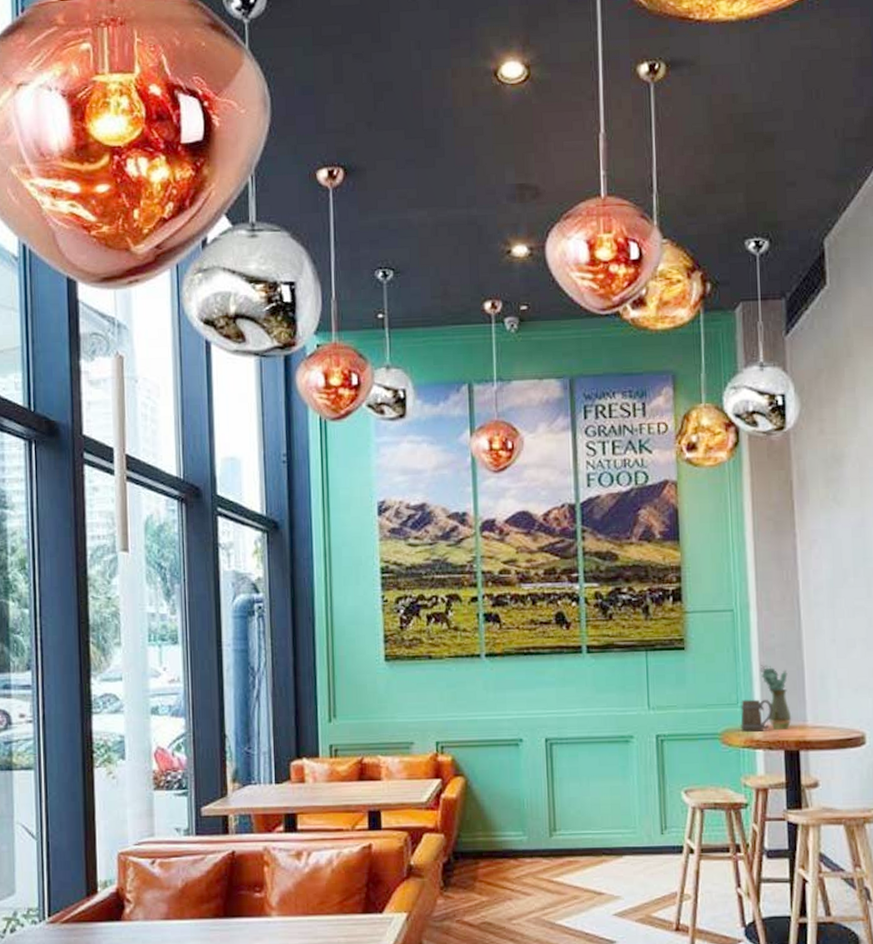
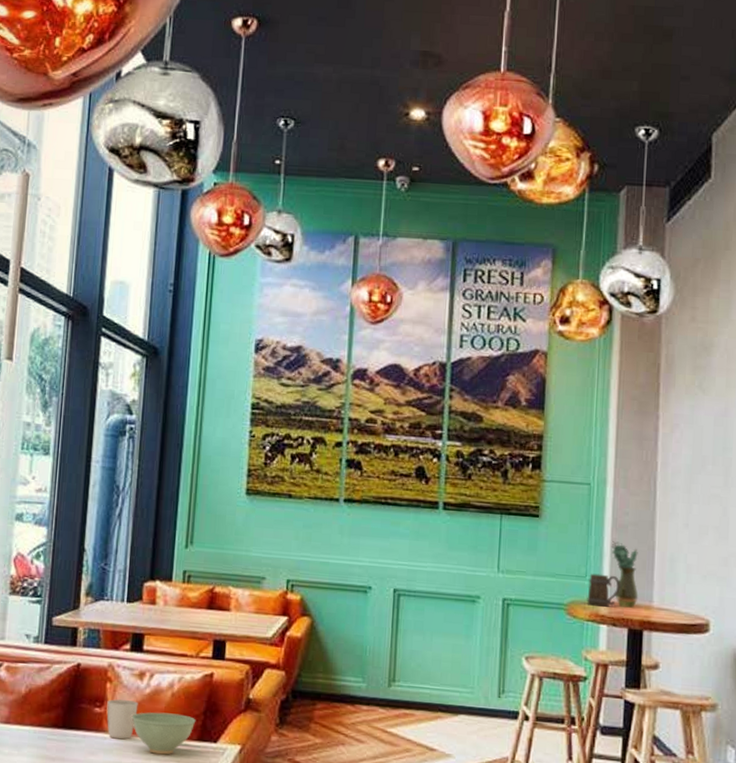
cup: none [267,882,299,922] -> present [106,699,138,740]
bowl: none [293,889,359,932] -> present [131,712,196,755]

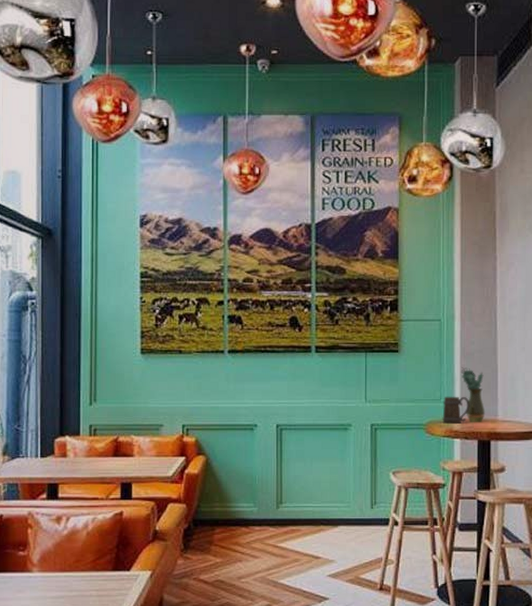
cup: present [106,699,138,740] -> none [30,542,58,577]
bowl: present [131,712,196,755] -> none [52,550,110,586]

